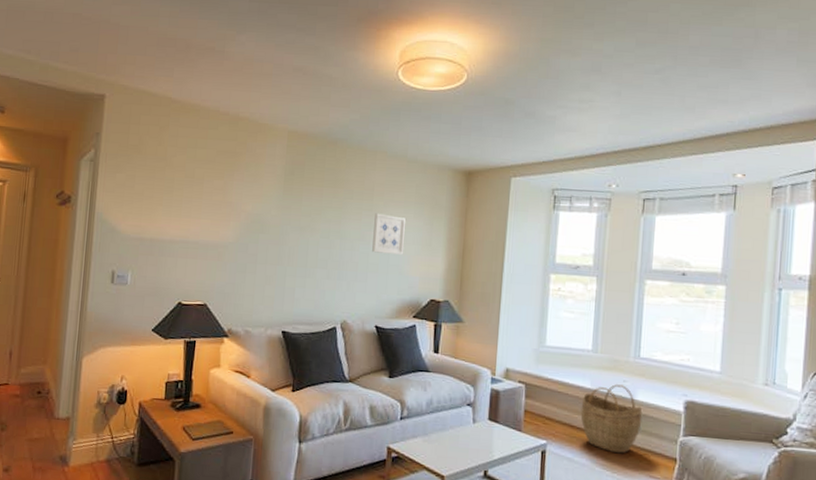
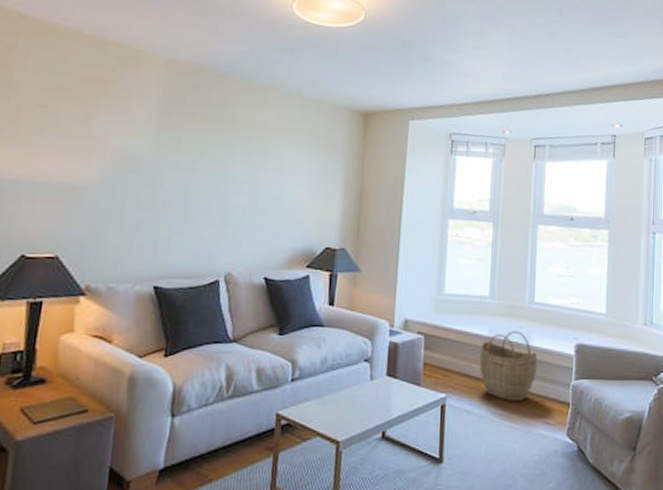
wall art: present [372,213,406,256] -> none [262,153,299,200]

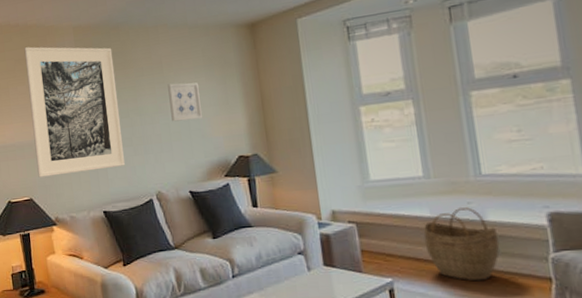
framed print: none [74,66,210,236] -> present [24,47,125,178]
wall art: none [262,153,299,200] -> present [167,82,202,122]

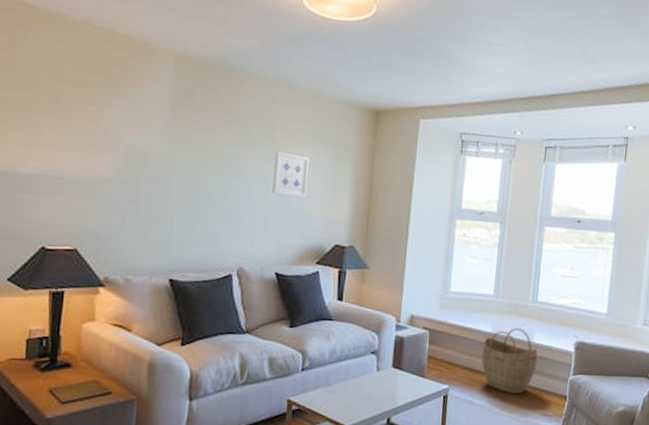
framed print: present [24,47,125,178] -> none [91,59,220,231]

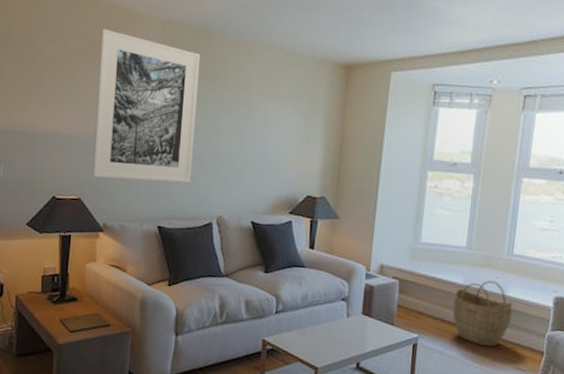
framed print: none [91,59,220,231] -> present [92,29,201,183]
wall art: present [272,151,309,198] -> none [248,107,283,151]

